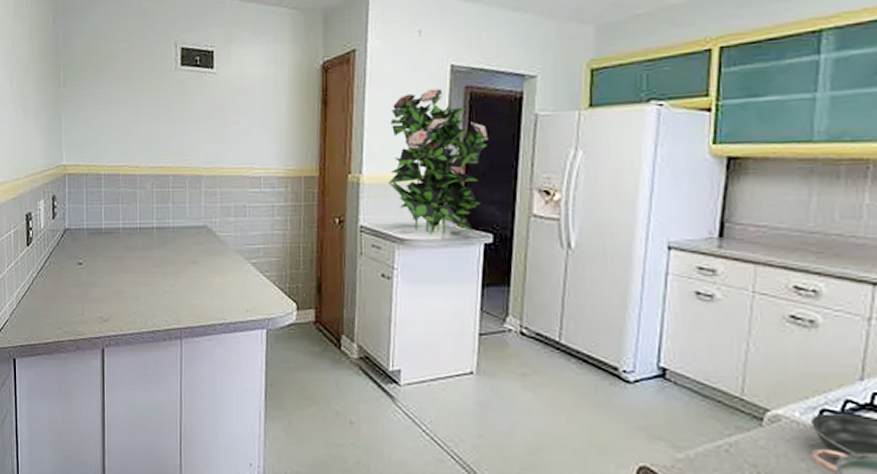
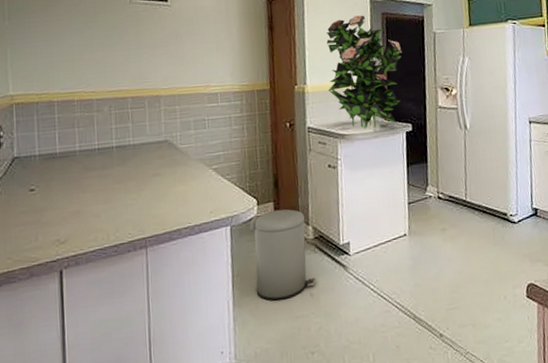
pedal bin: none [287,318,358,422] -> present [249,209,316,301]

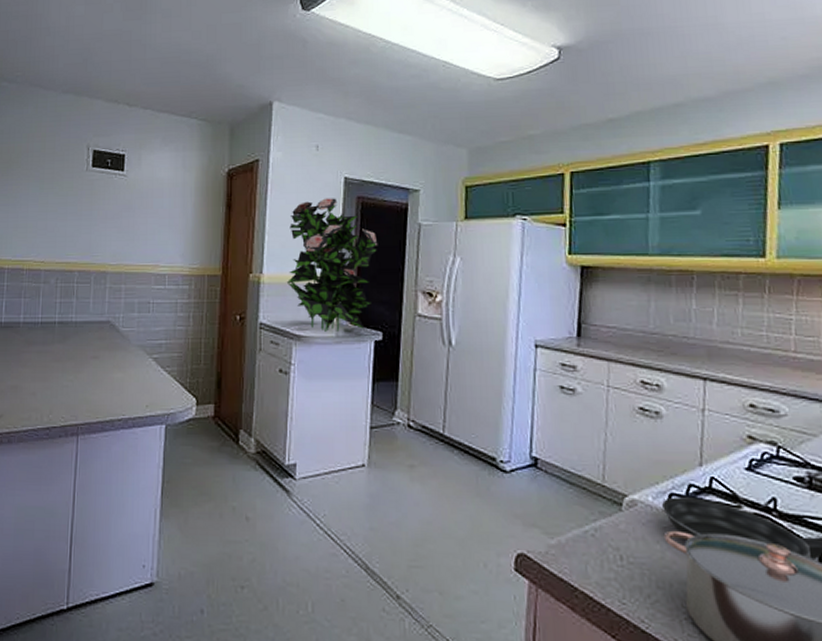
pedal bin: present [249,209,316,301] -> none [186,413,254,519]

